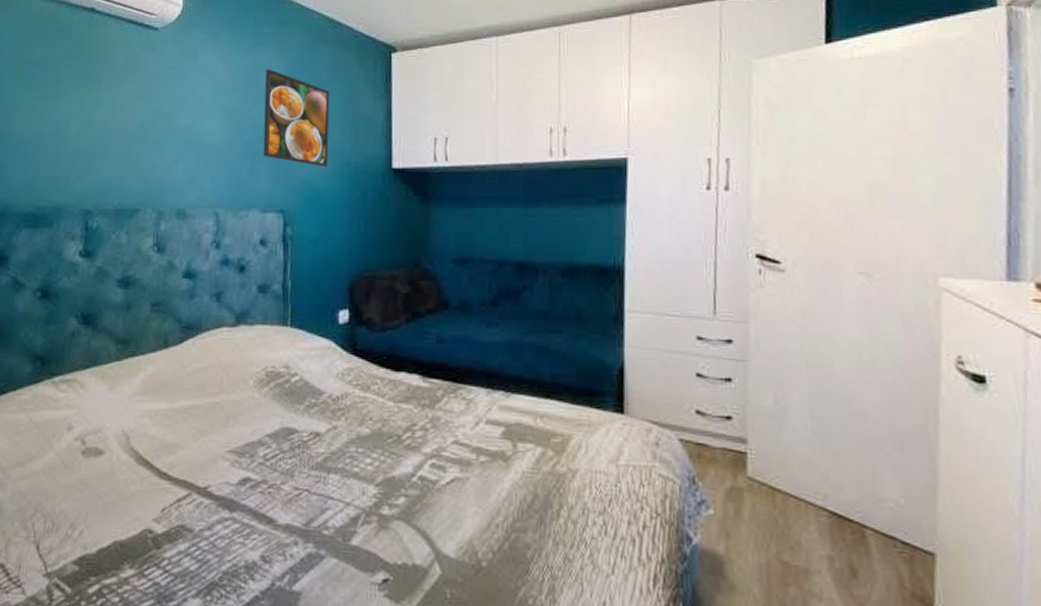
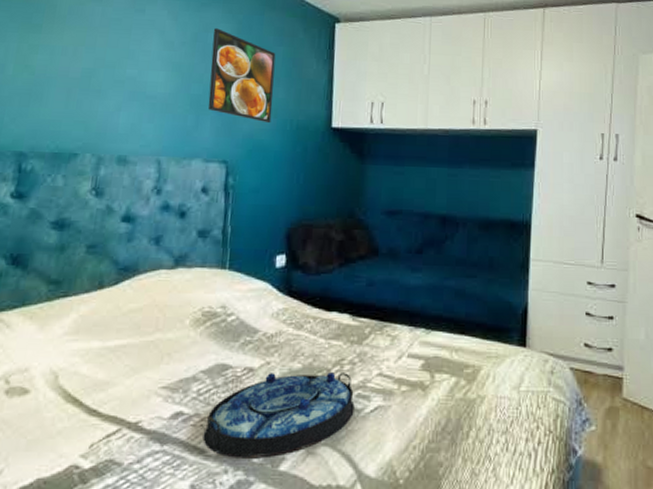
serving tray: none [271,438,429,531] -> present [203,372,355,459]

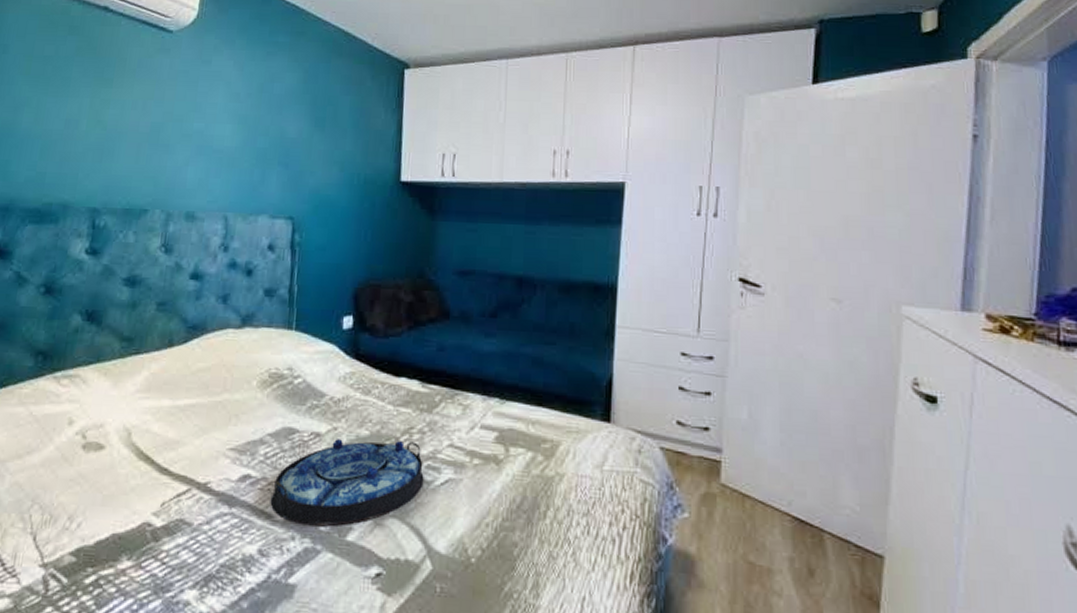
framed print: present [208,28,276,124] -> none [274,78,343,178]

